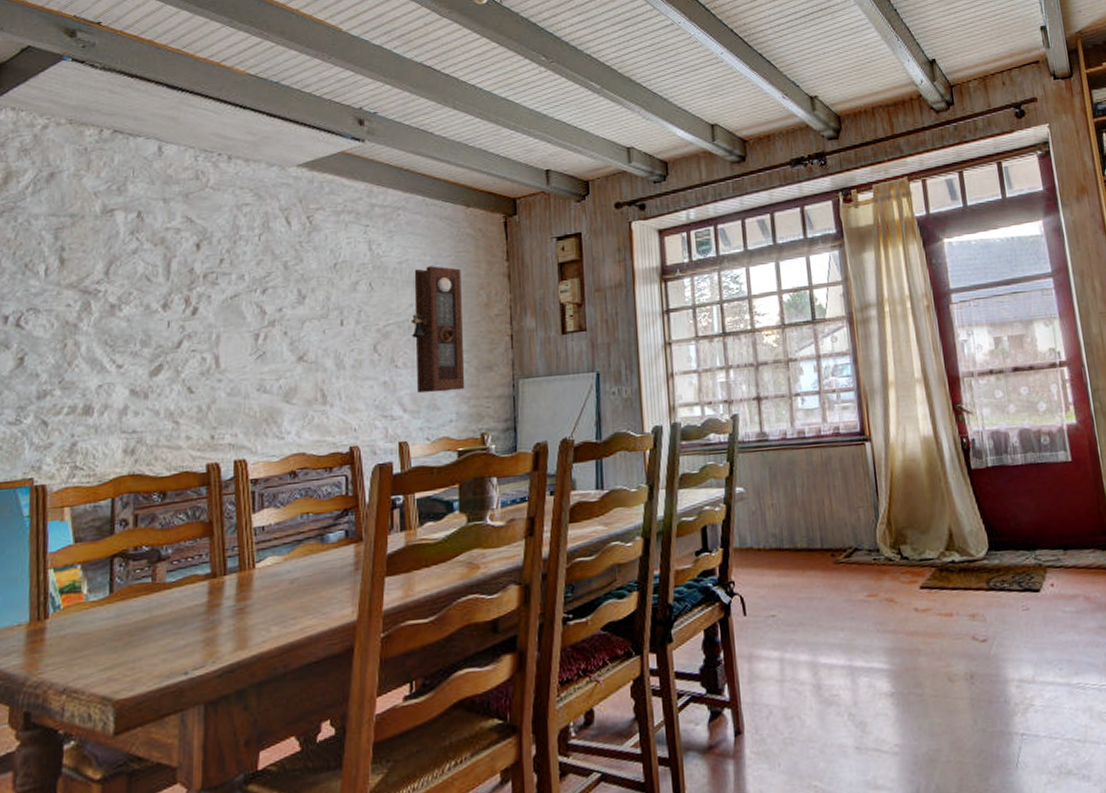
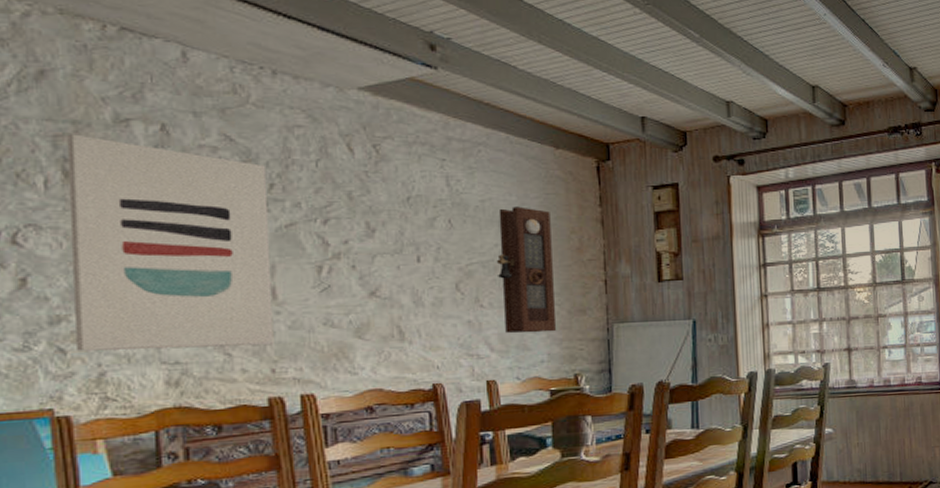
wall art: none [56,226,219,423] -> present [66,134,274,351]

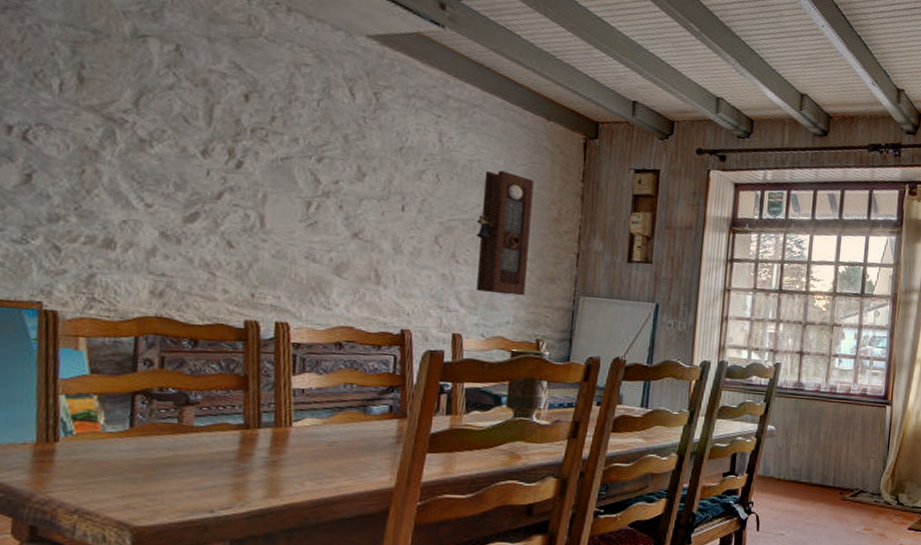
wall art: present [66,134,274,351] -> none [71,42,271,271]

